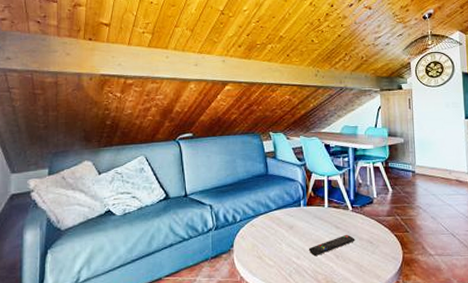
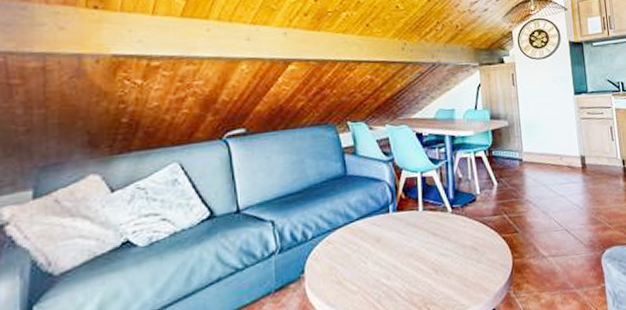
remote control: present [308,234,355,256] -> none [400,242,457,273]

